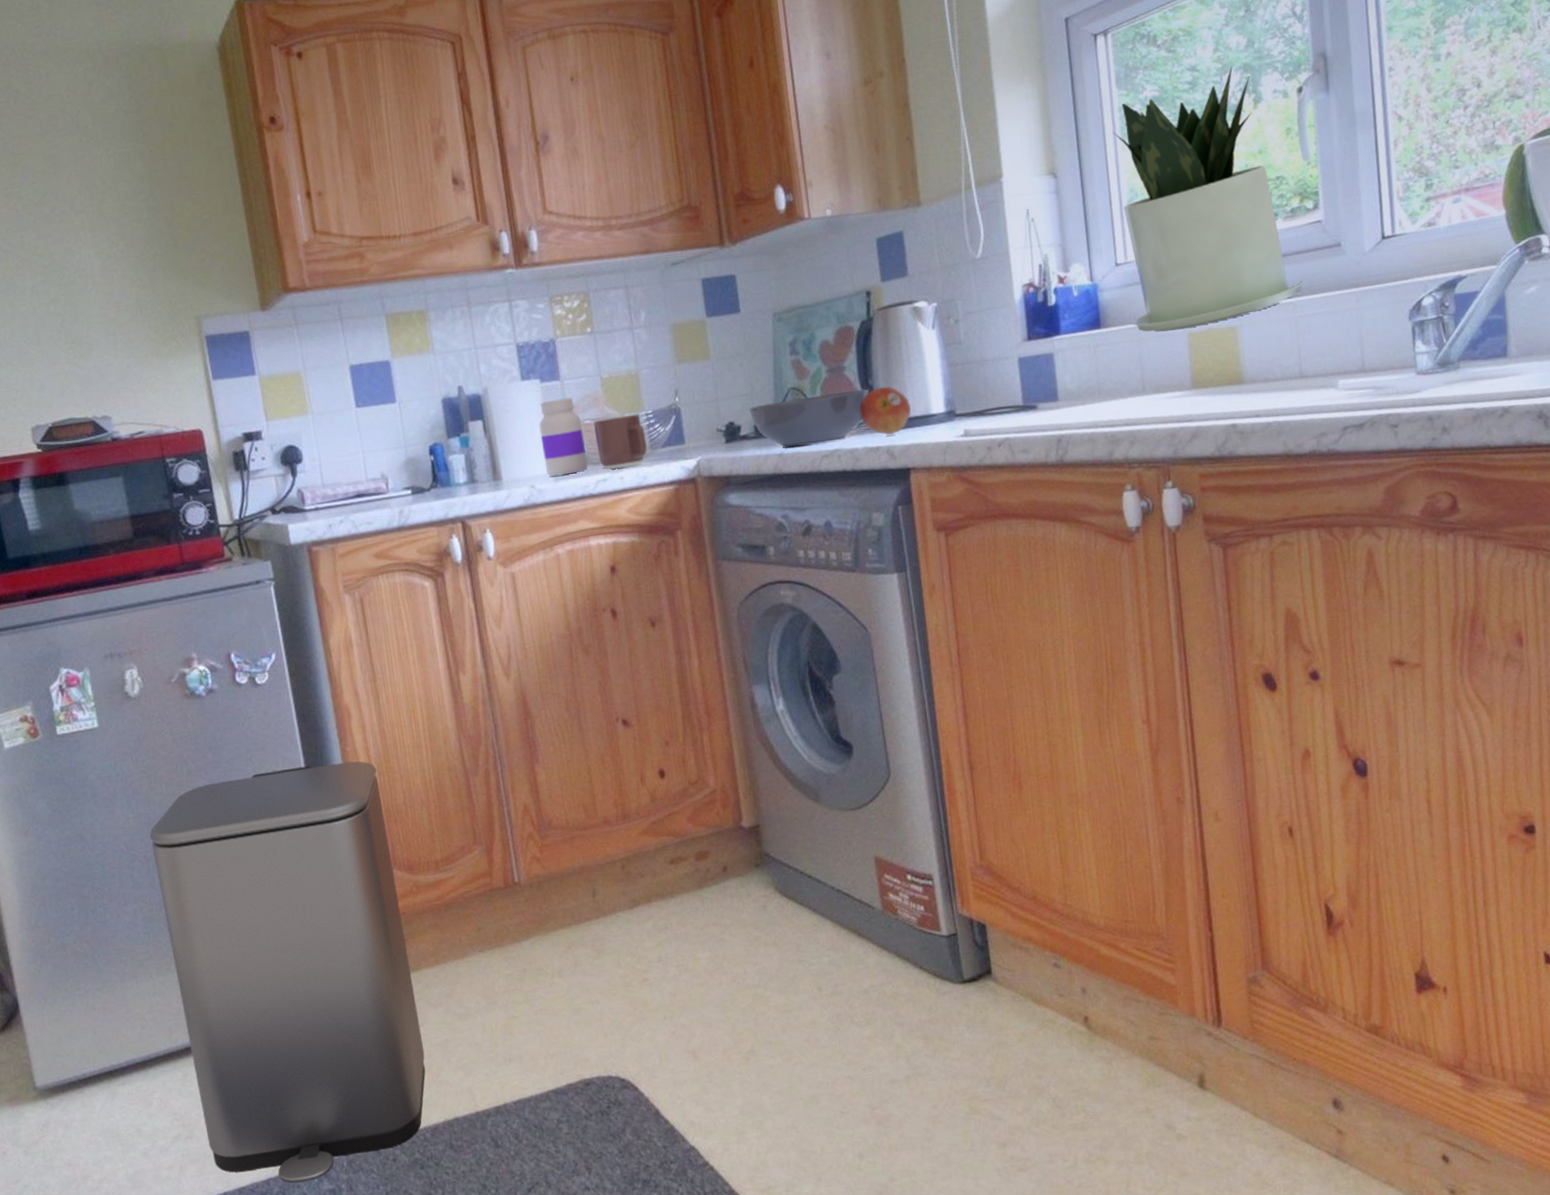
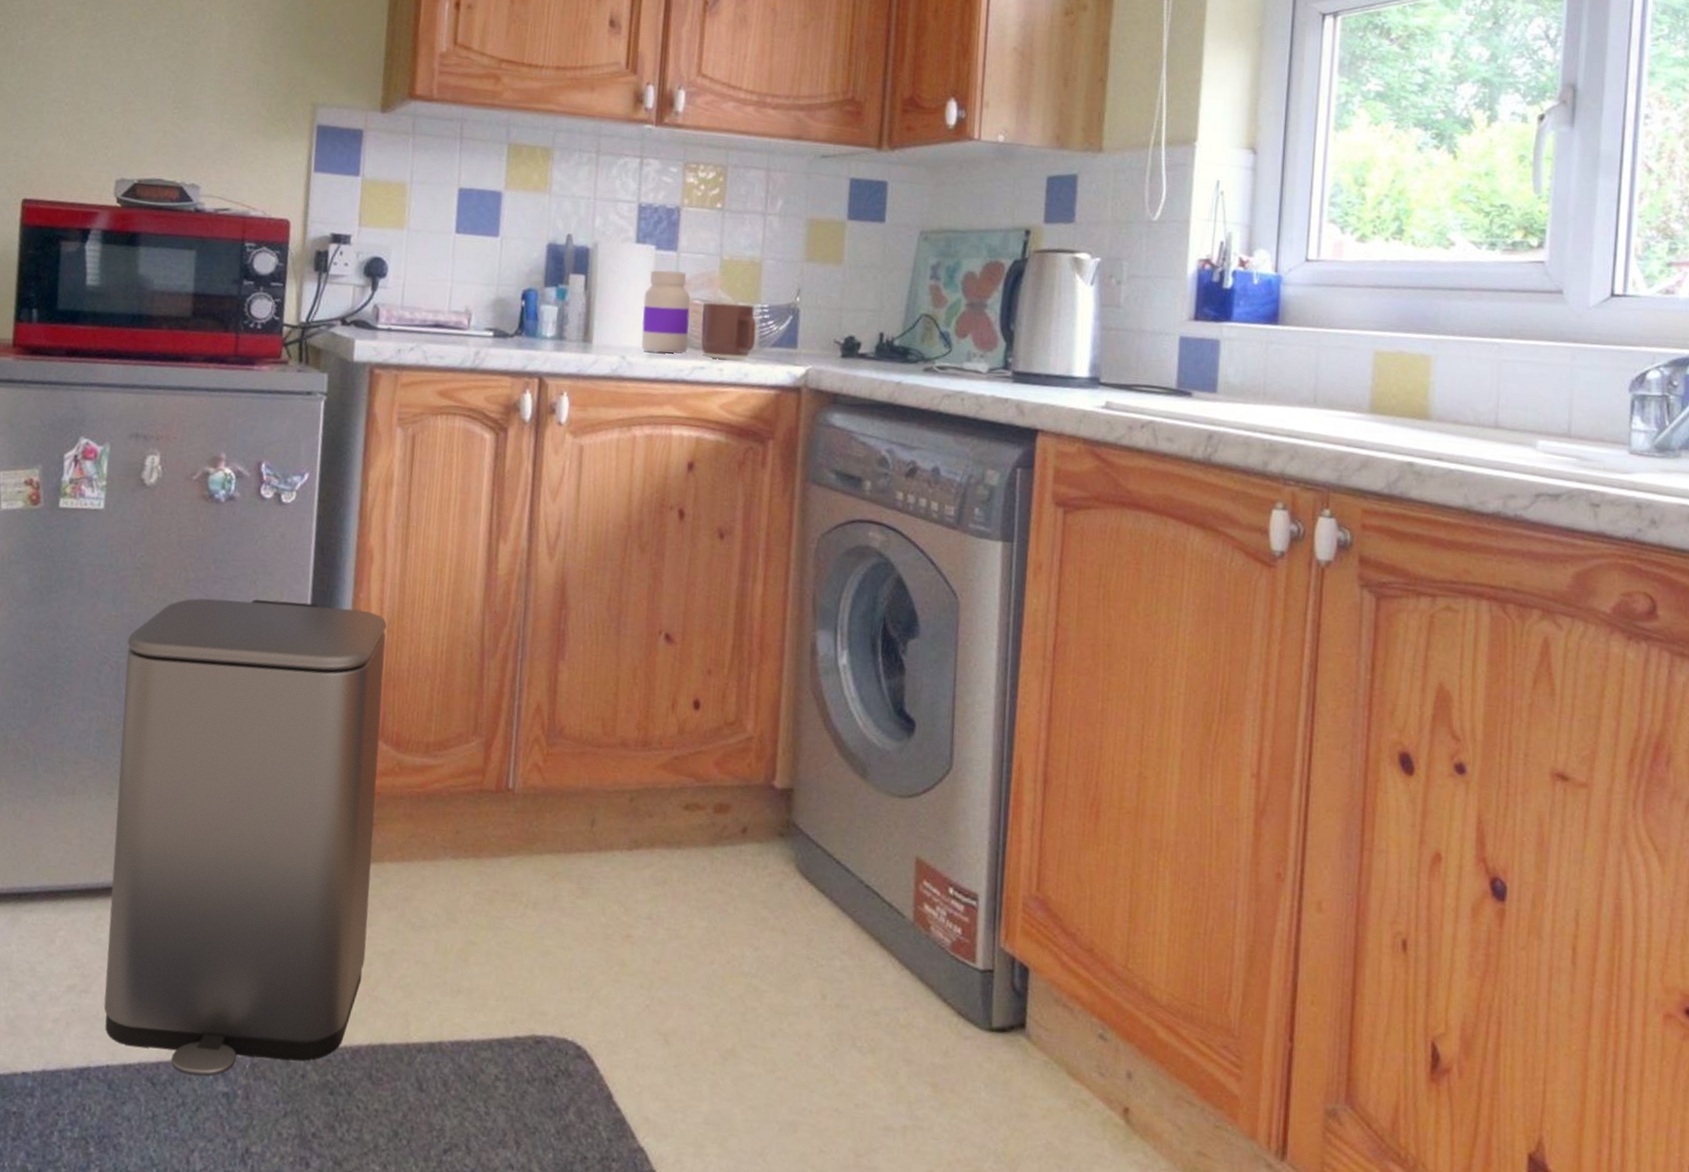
bowl: present [748,388,870,448] -> none [873,325,1010,382]
fruit: present [859,386,911,435] -> none [994,334,1051,389]
planter: present [1112,66,1306,332] -> none [1314,77,1517,347]

